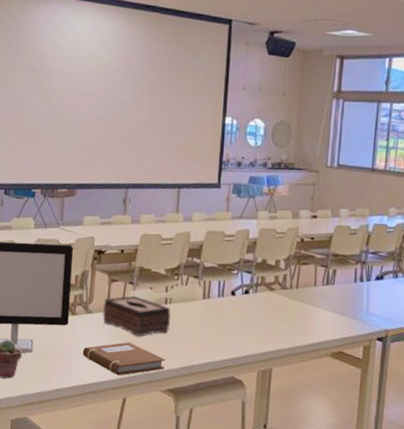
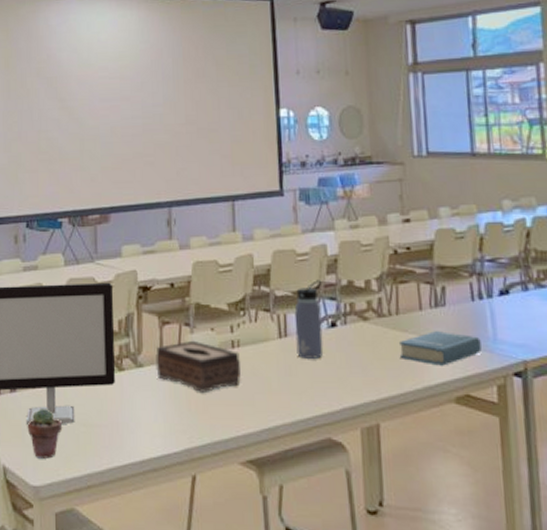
notebook: present [82,342,165,376] -> none [135,401,240,446]
water bottle: none [215,257,242,318] -> present [294,280,324,360]
hardback book: none [294,303,357,329] -> present [398,331,482,366]

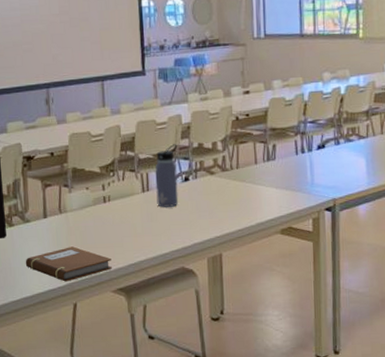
notebook: none [135,401,240,446] -> present [25,246,112,282]
tissue box: present [156,340,242,392] -> none [40,198,112,239]
hardback book: present [398,331,482,366] -> none [238,180,302,206]

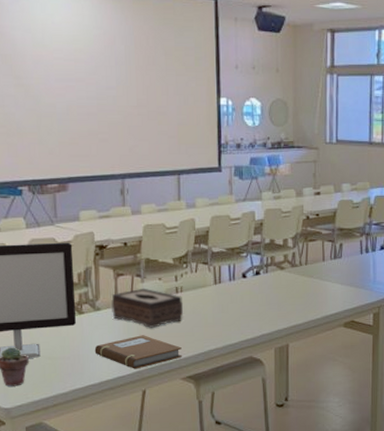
tissue box: none [40,198,112,239] -> present [111,288,184,328]
water bottle: present [155,144,179,208] -> none [227,239,250,300]

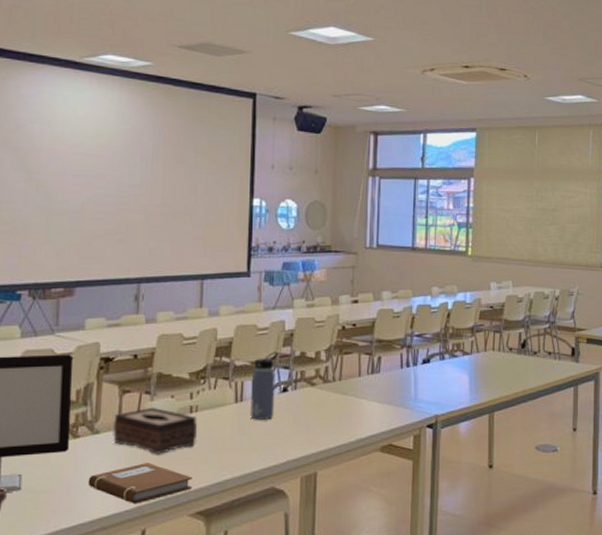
water bottle: none [227,239,250,300] -> present [250,351,278,421]

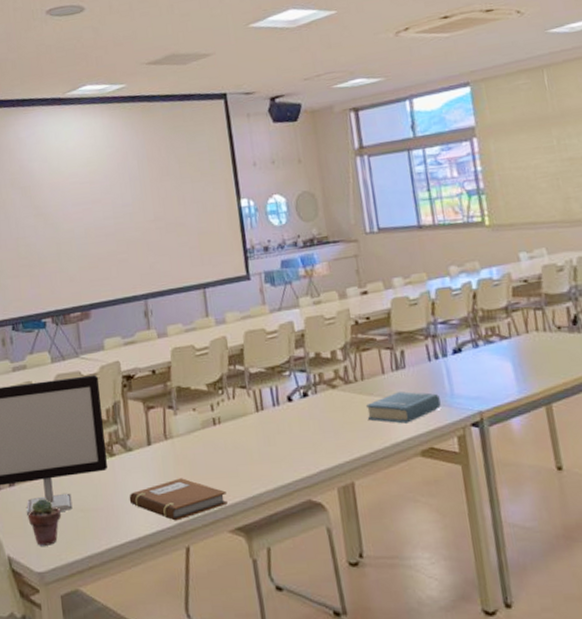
tissue box: present [113,407,198,454] -> none [143,421,224,469]
water bottle: present [250,351,278,421] -> none [268,355,298,430]
hardback book: none [338,393,405,422] -> present [365,391,441,424]

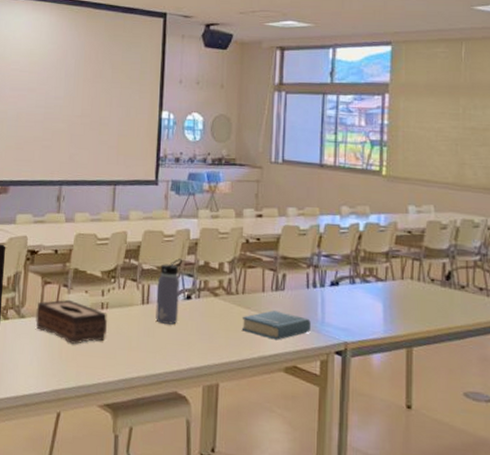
notebook: present [129,478,228,521] -> none [14,350,102,388]
tissue box: none [143,421,224,469] -> present [35,299,108,344]
water bottle: none [268,355,298,430] -> present [155,259,183,325]

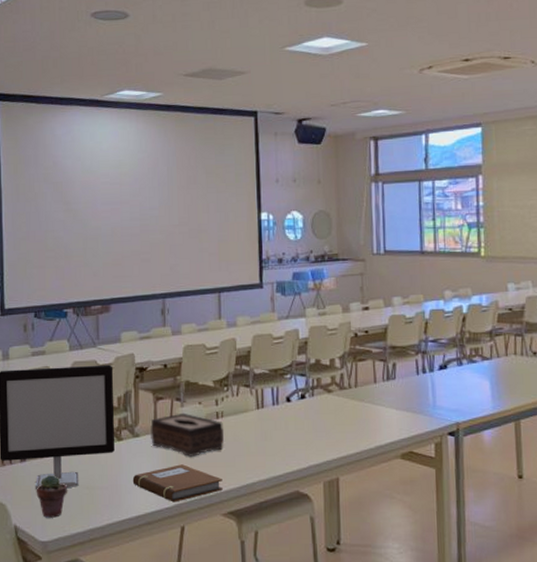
notebook: none [14,350,102,388] -> present [132,464,223,502]
water bottle: present [155,259,183,325] -> none [270,359,294,427]
hardback book: present [241,310,311,340] -> none [356,400,423,429]

